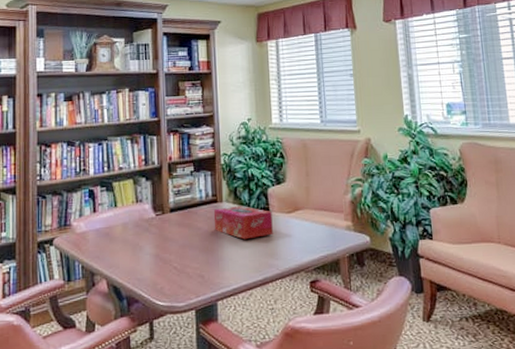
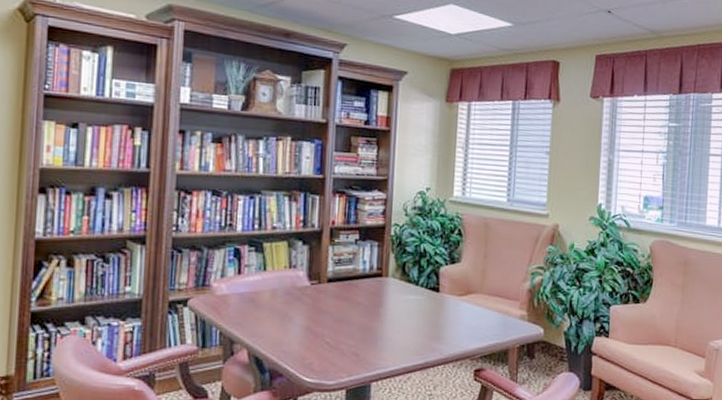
tissue box: present [213,206,273,240] -> none [375,283,442,320]

